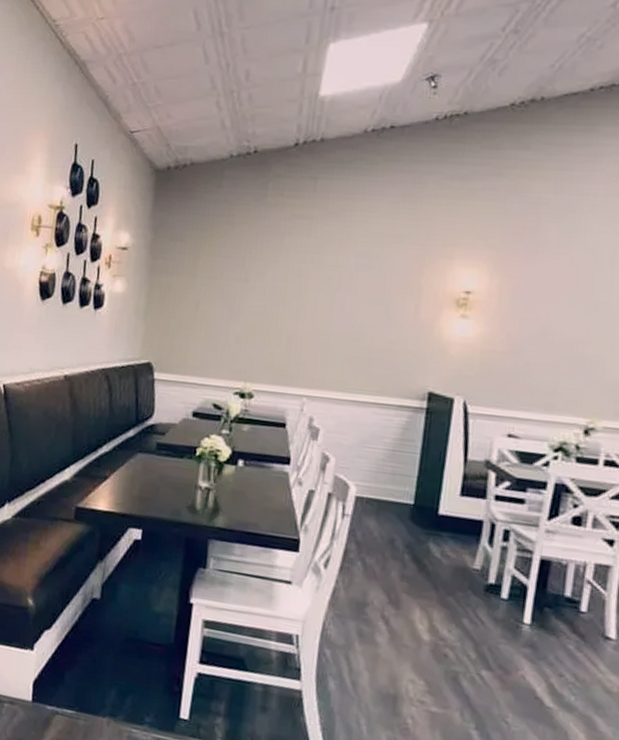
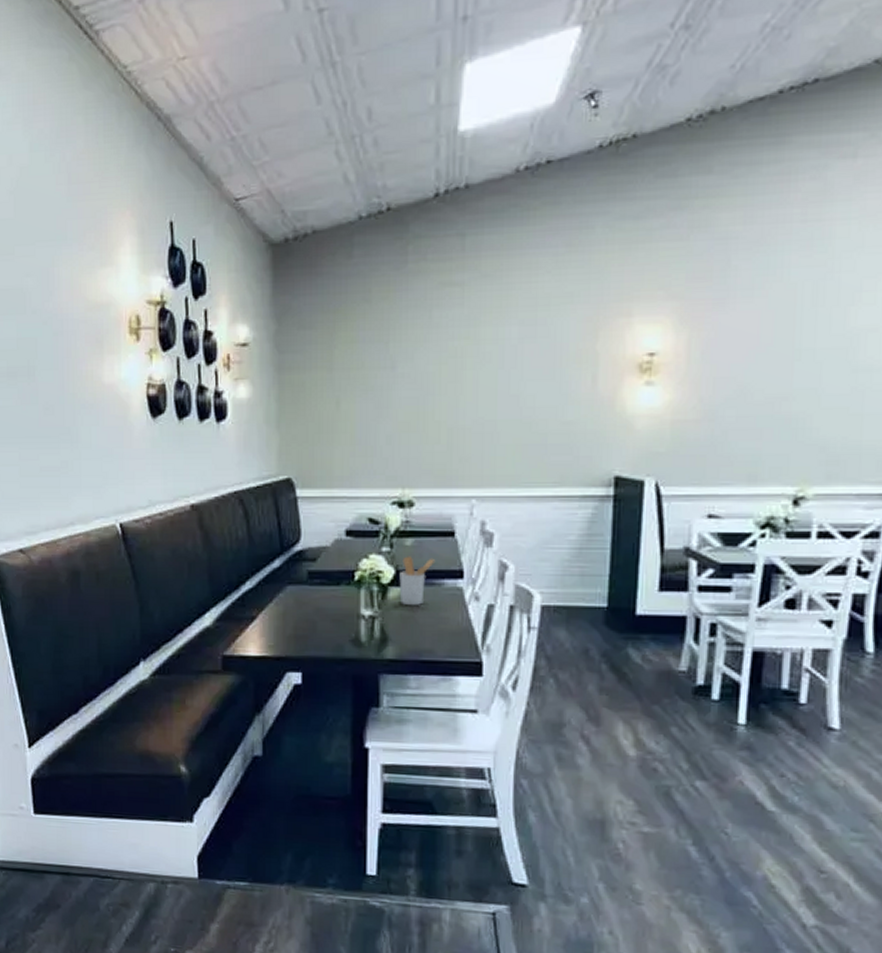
utensil holder: none [233,439,268,484] -> present [399,556,436,606]

